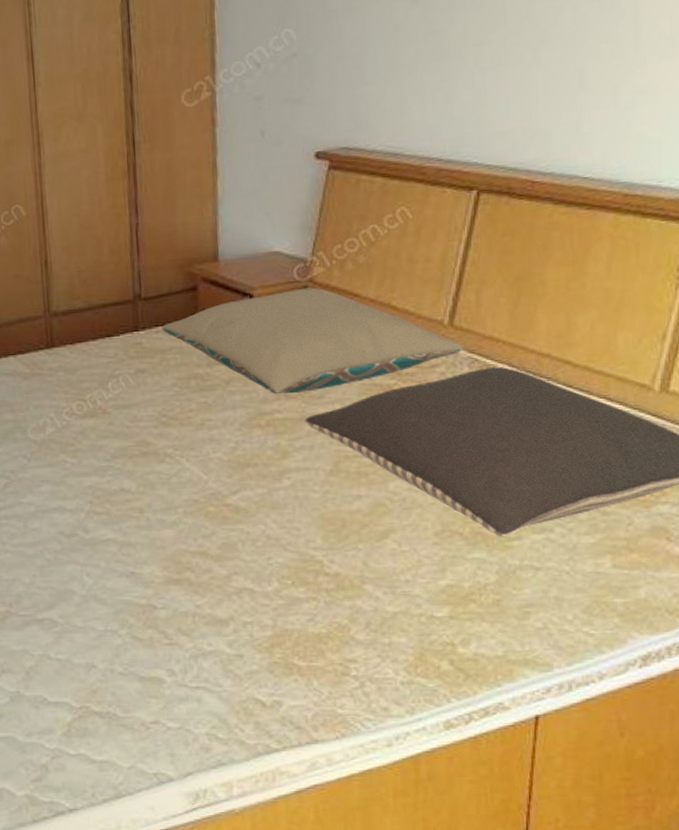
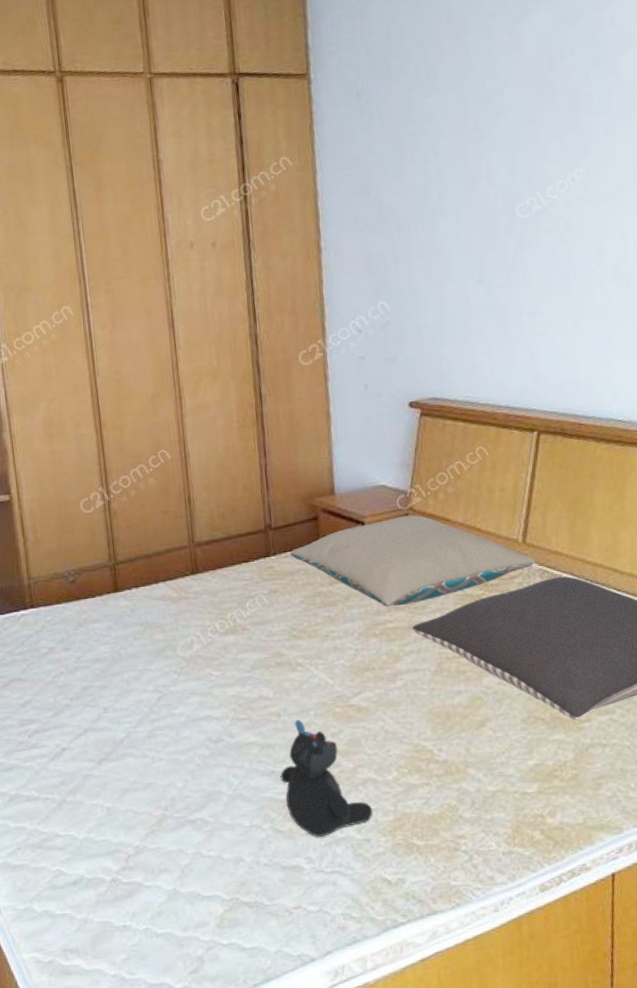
teddy bear: none [141,517,248,649] -> present [280,719,373,838]

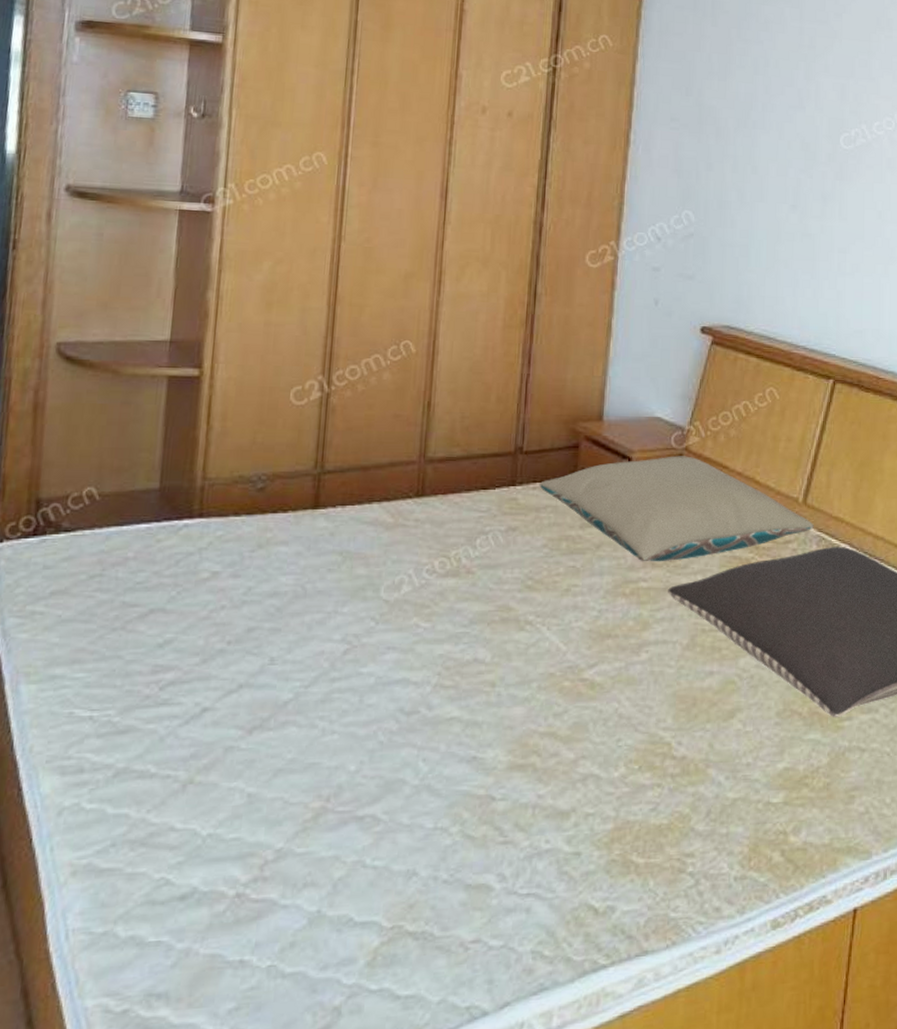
teddy bear: present [280,719,373,838] -> none [483,692,590,848]

